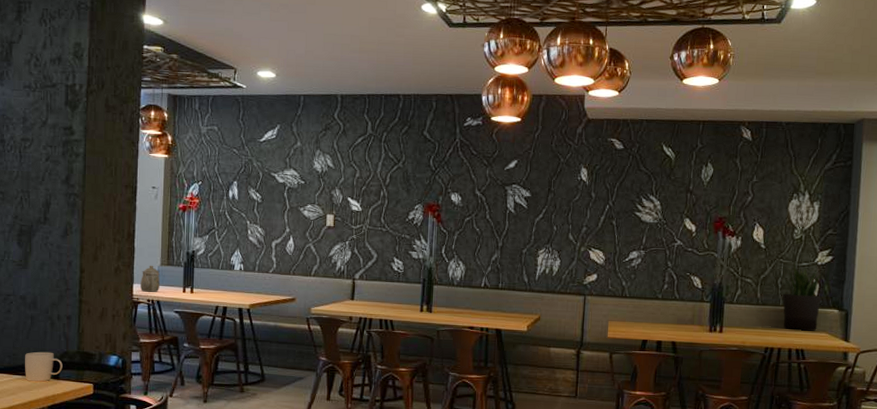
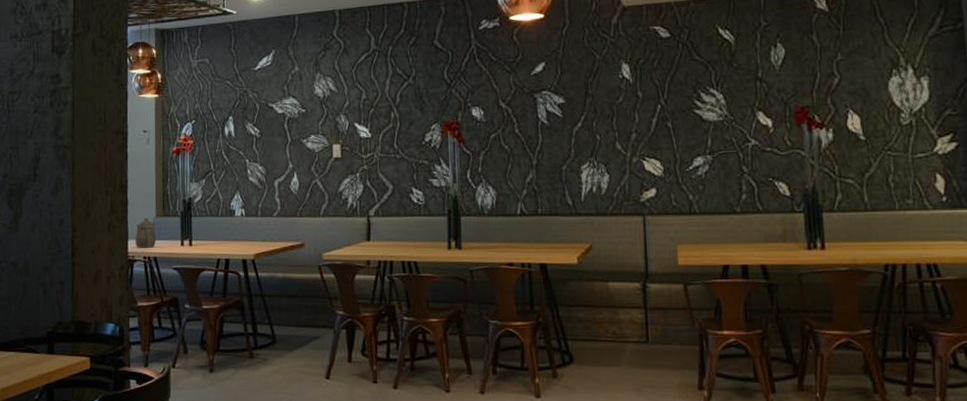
mug: present [25,351,63,383] -> none [18,323,57,359]
planter: present [782,262,822,331] -> none [896,154,951,240]

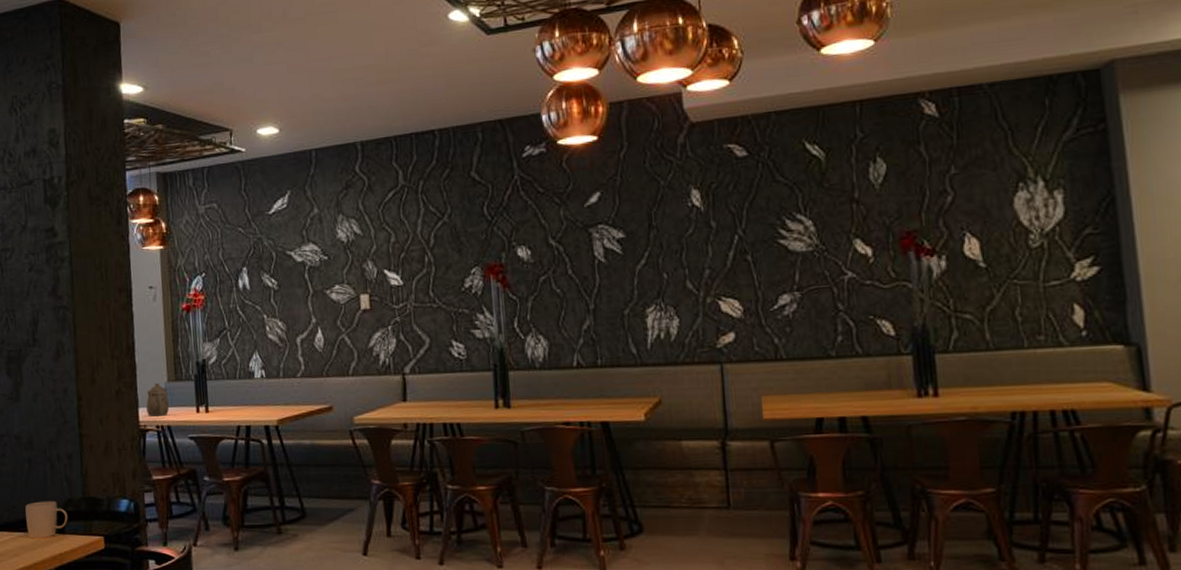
mug: none [18,323,57,359] -> present [25,500,68,540]

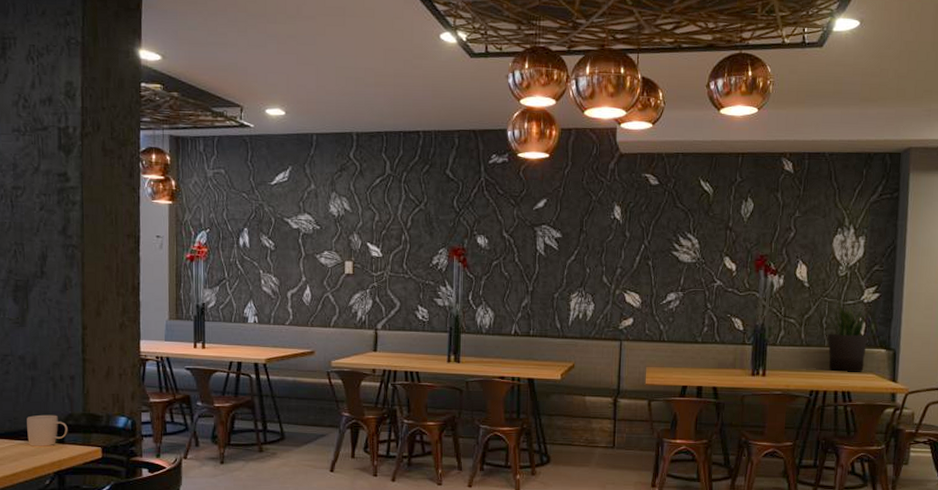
teapot: present [146,382,170,417] -> none [148,319,170,349]
planter: none [1025,282,1093,383] -> present [827,300,869,372]

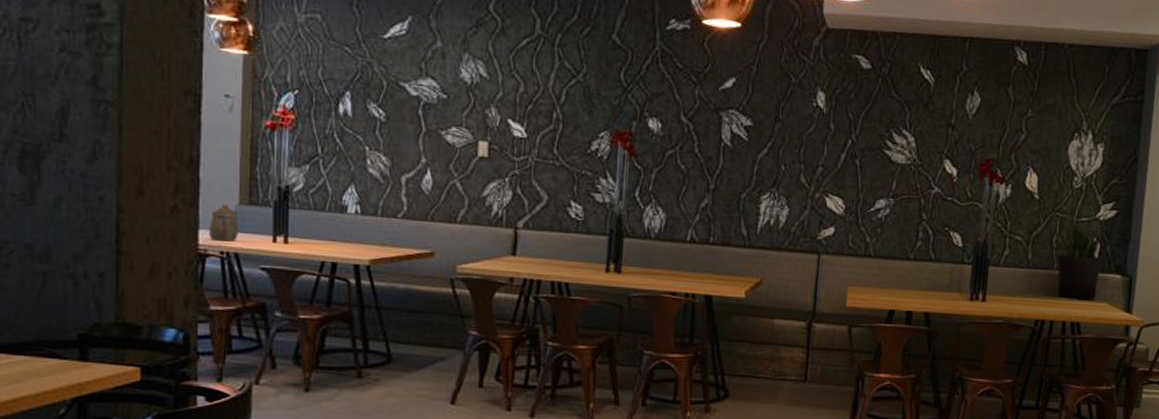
mug: present [27,414,68,447] -> none [34,322,93,366]
teapot: none [148,319,170,349] -> present [209,203,239,242]

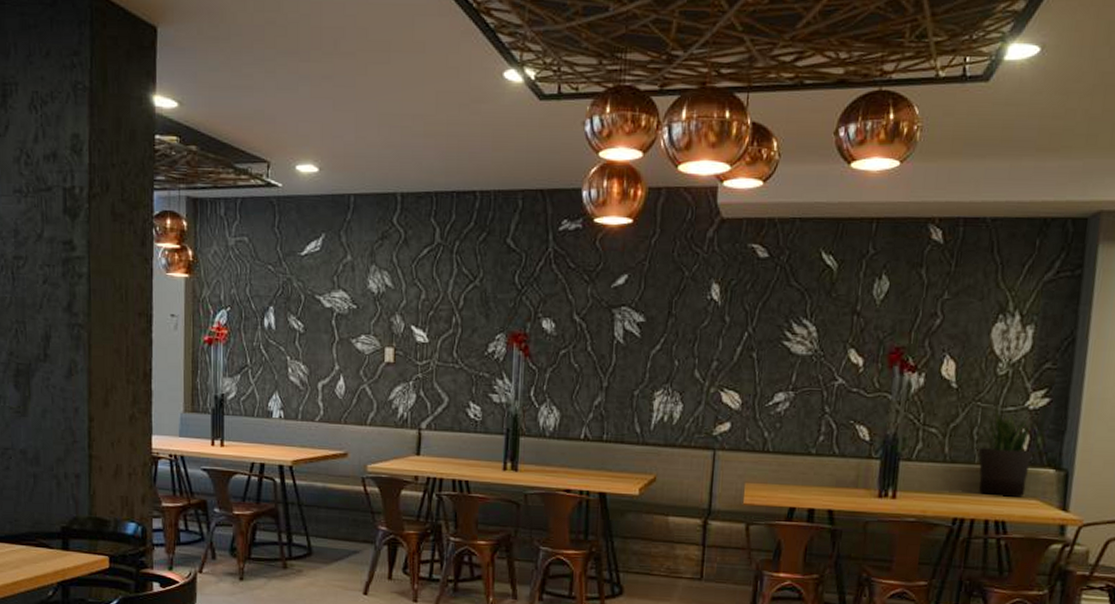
teapot: present [209,203,239,242] -> none [160,412,184,446]

